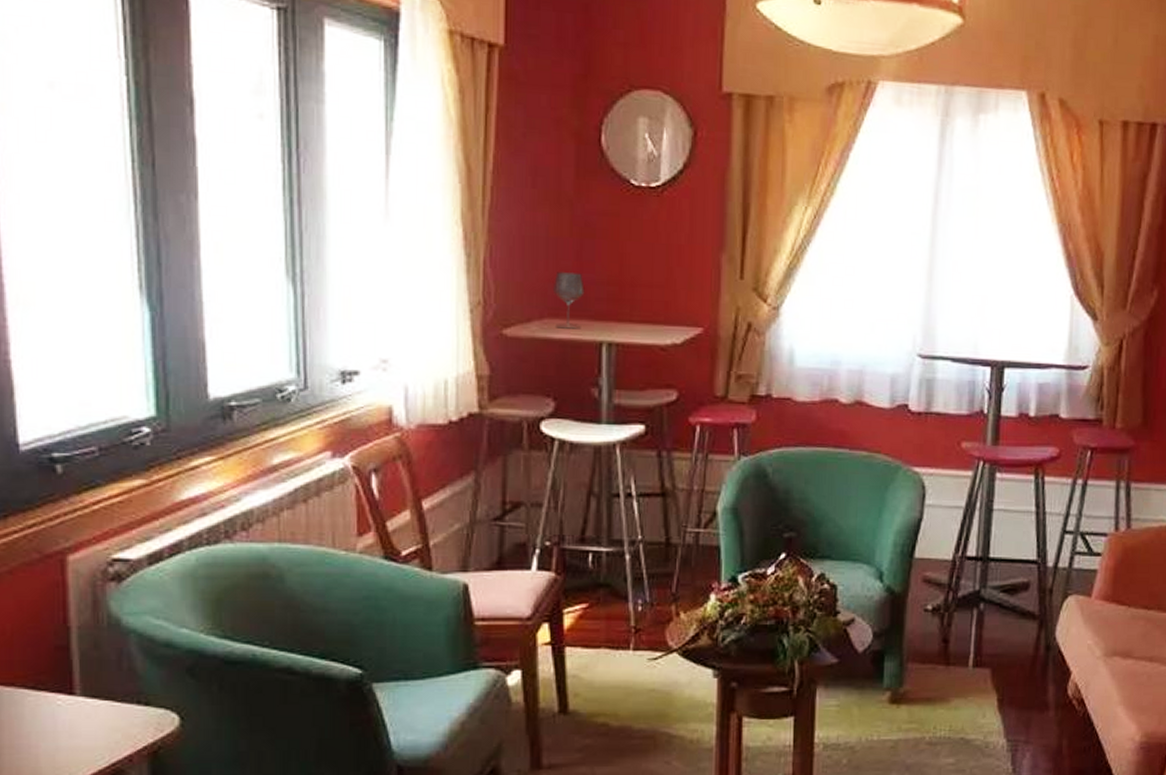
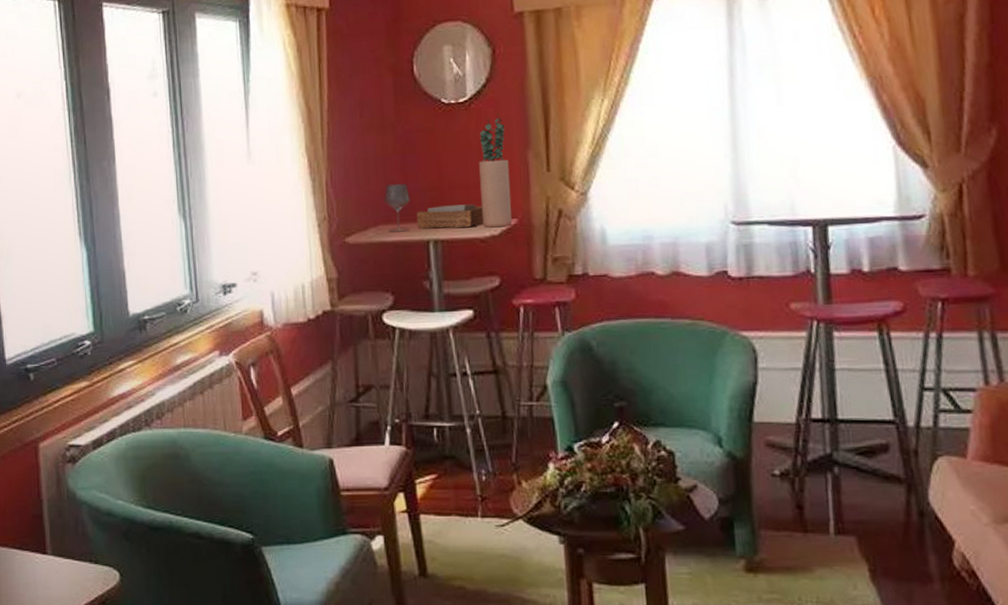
napkin holder: none [590,304,666,333] -> present [416,204,483,229]
vase: none [664,206,700,336] -> present [478,113,512,228]

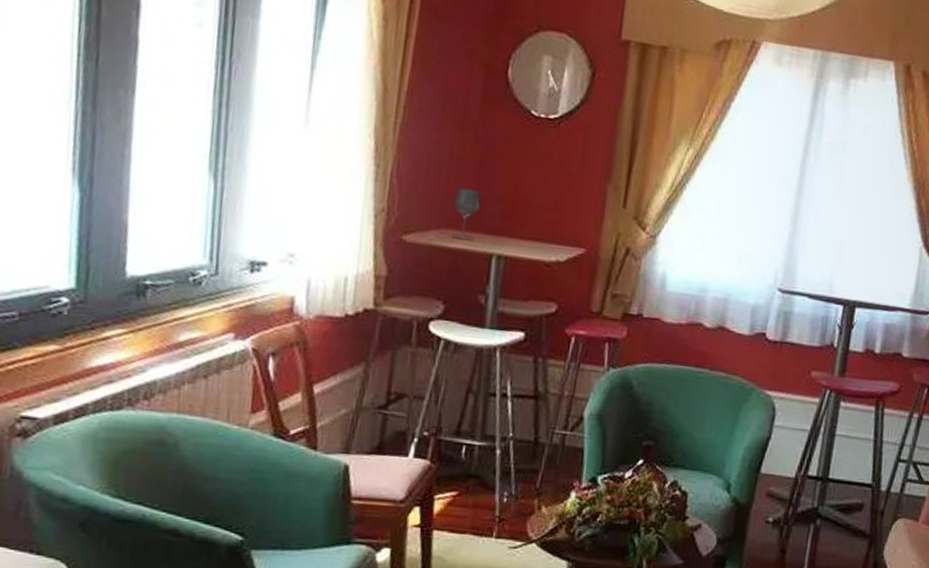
napkin holder: present [416,204,483,229] -> none [482,220,553,249]
vase: present [478,113,512,228] -> none [549,139,591,255]

